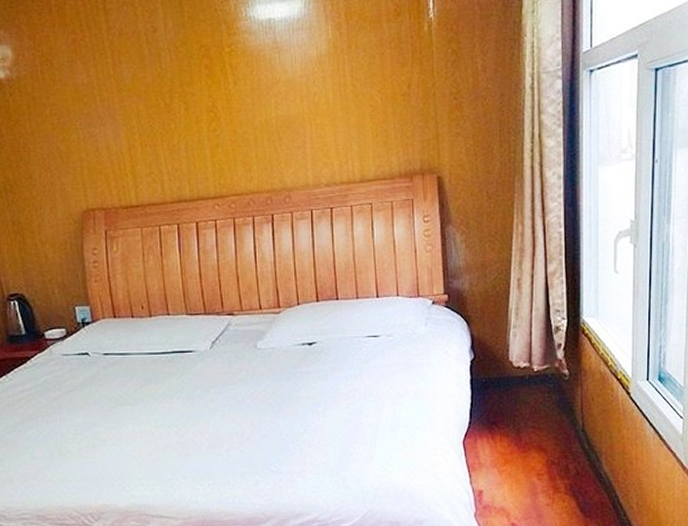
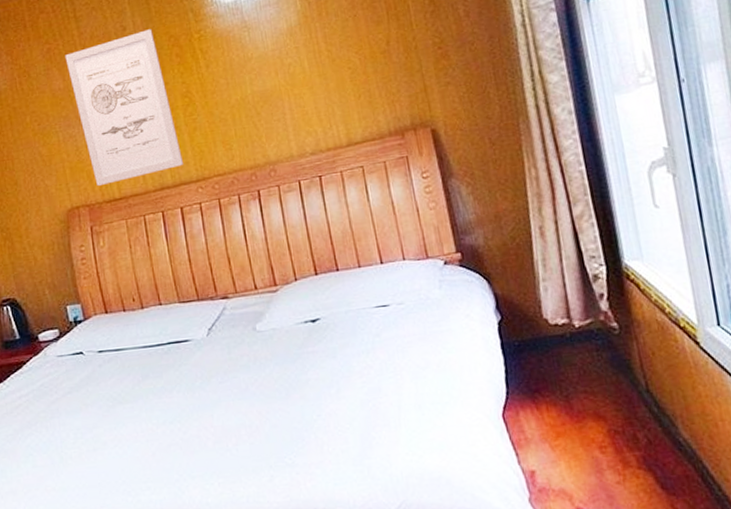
wall art: none [91,35,202,190] -> present [65,29,183,186]

